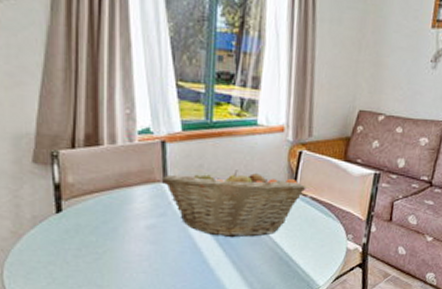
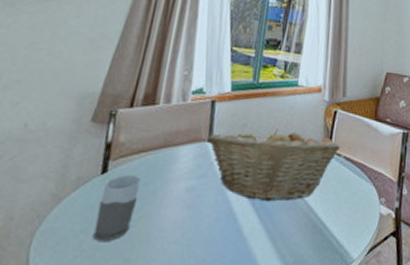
mug: none [61,214,99,272] -> present [92,175,142,242]

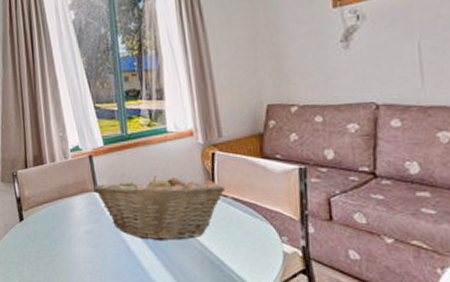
mug: present [92,175,142,242] -> none [24,222,52,272]

